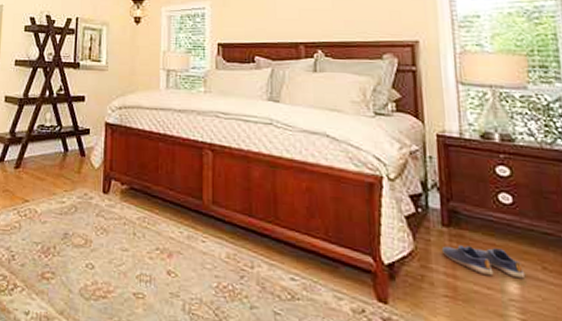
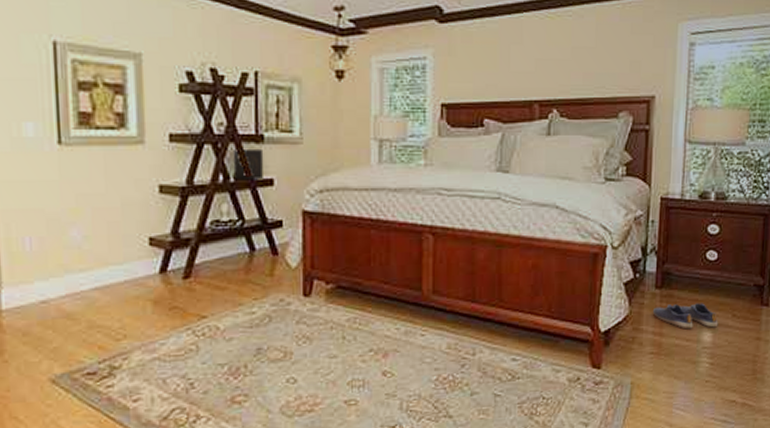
decorative box: none [56,72,79,97] -> present [232,148,264,181]

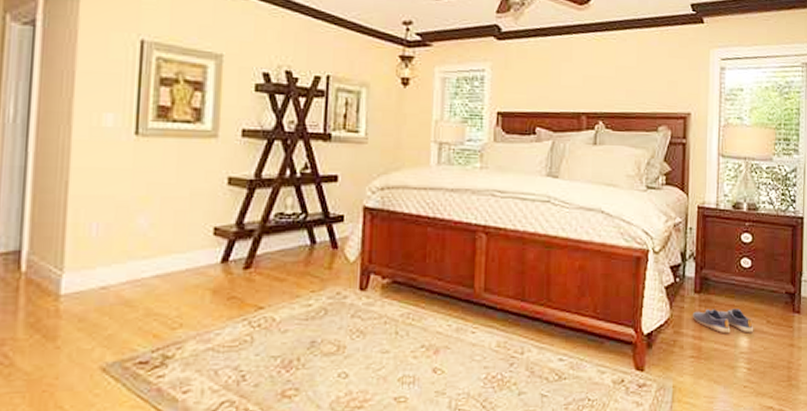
decorative box: present [232,148,264,181] -> none [300,145,330,176]

